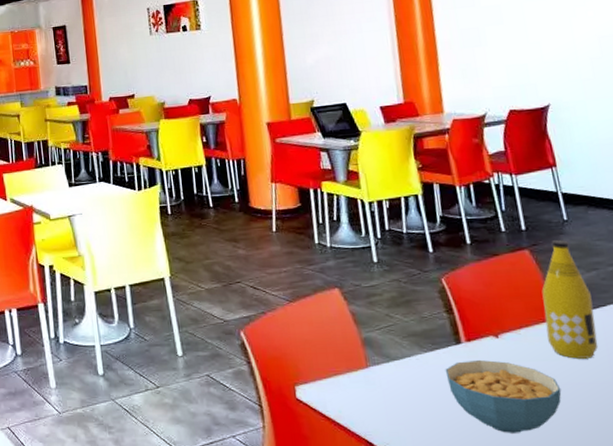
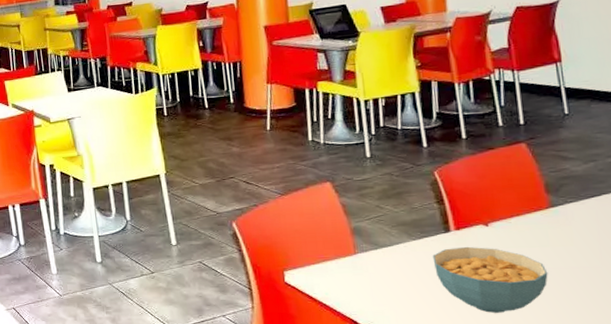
bottle: present [541,239,598,359] -> none [536,132,590,245]

